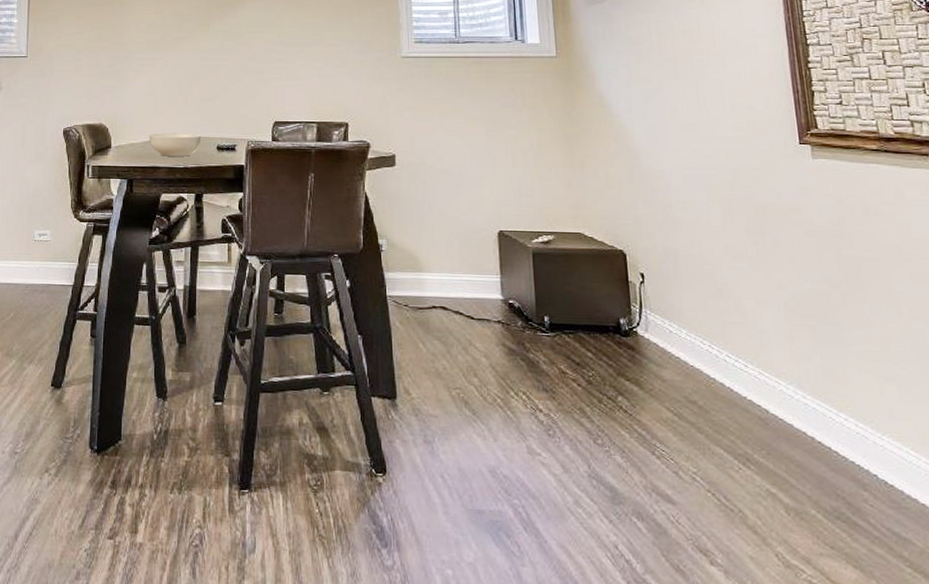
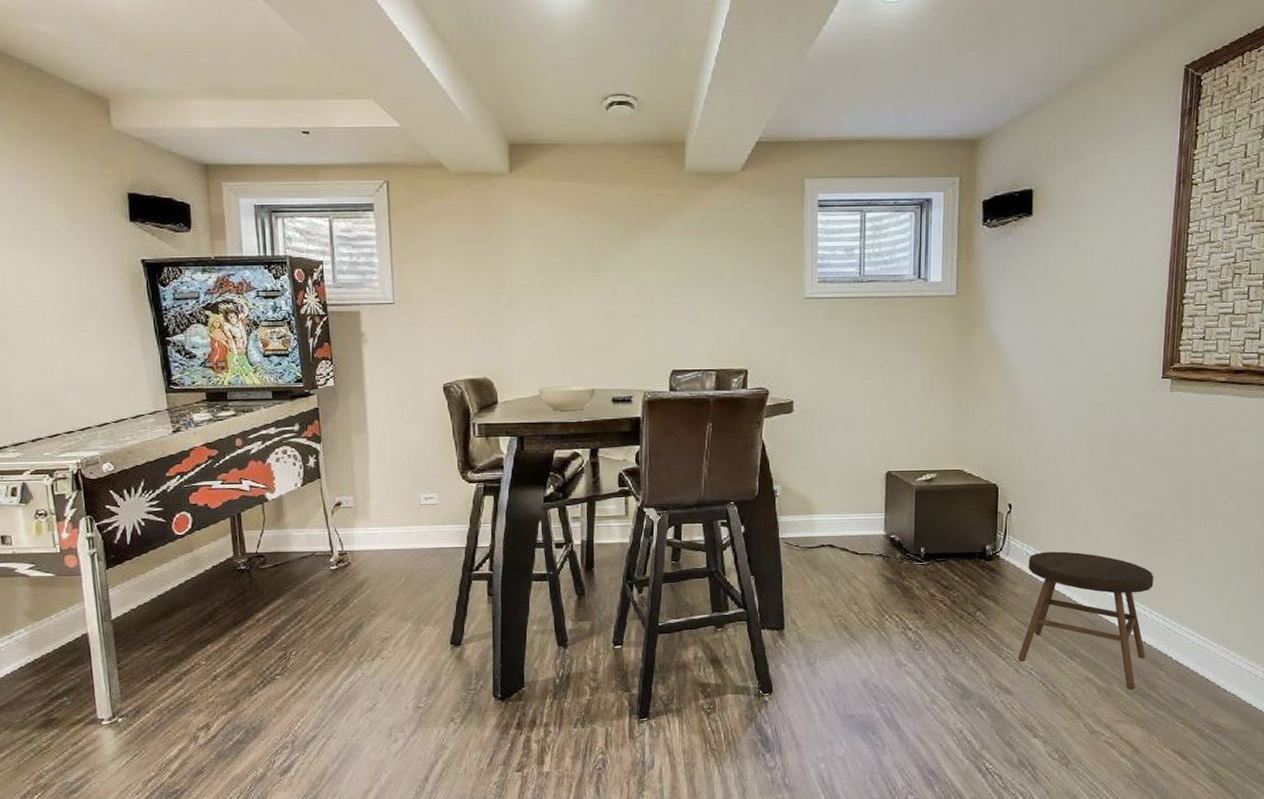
stool: none [672,330,842,514] -> present [1017,551,1154,690]

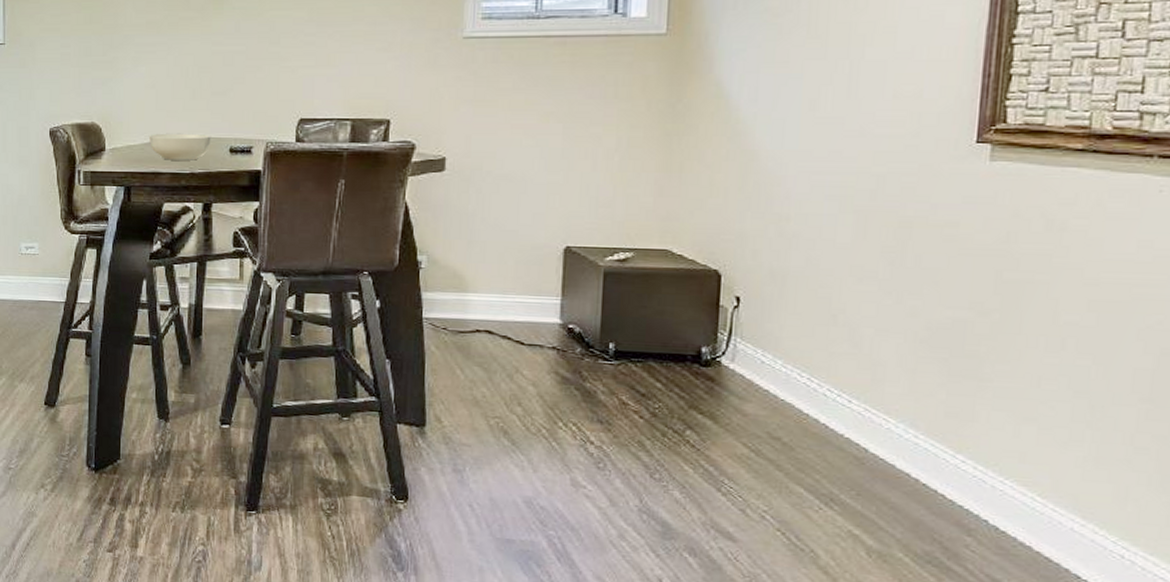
stool: present [1017,551,1154,690] -> none [744,361,960,558]

